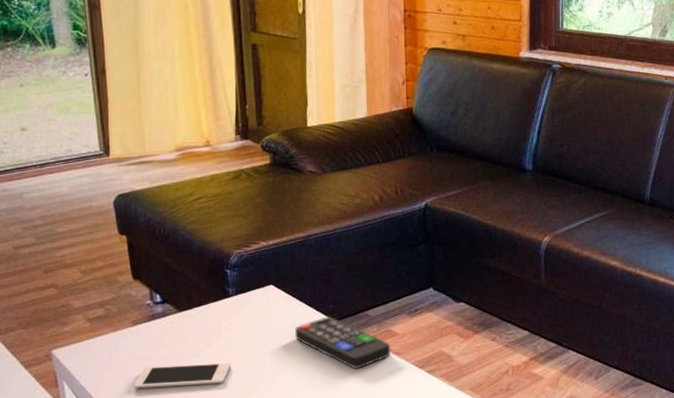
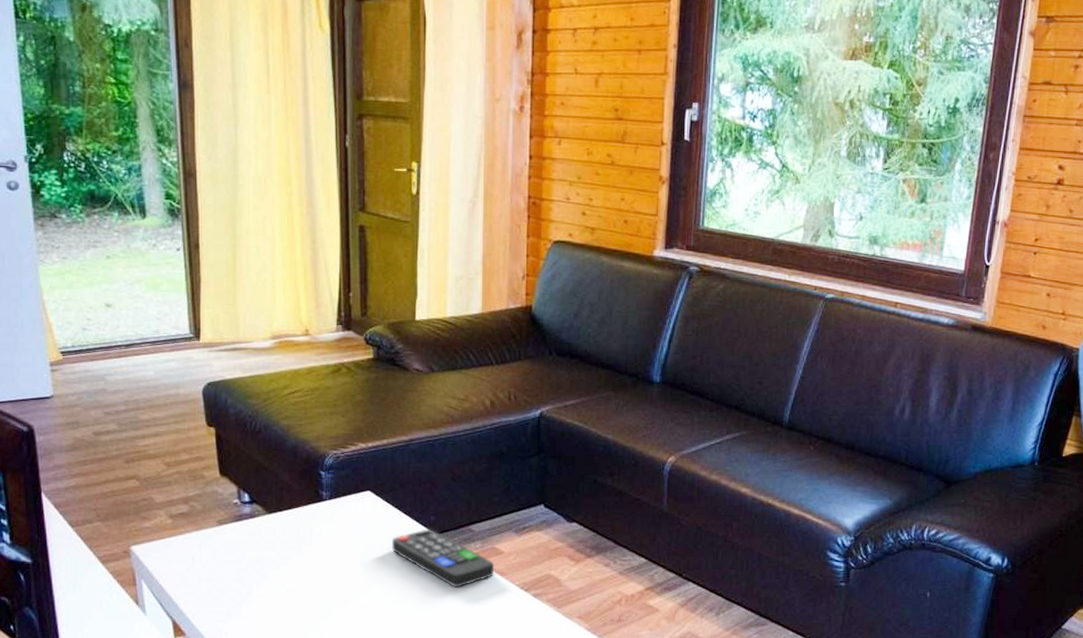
cell phone: present [134,363,230,389] -> none [217,571,321,594]

